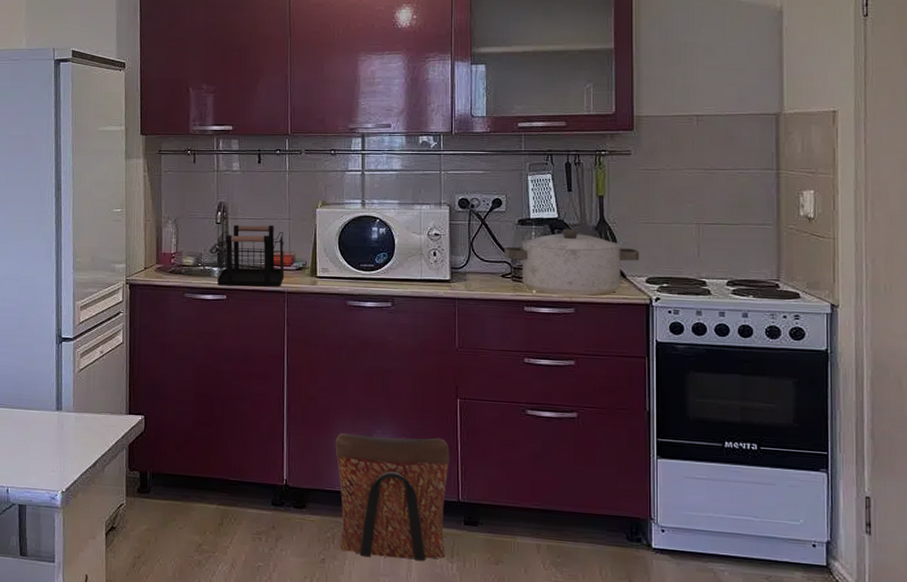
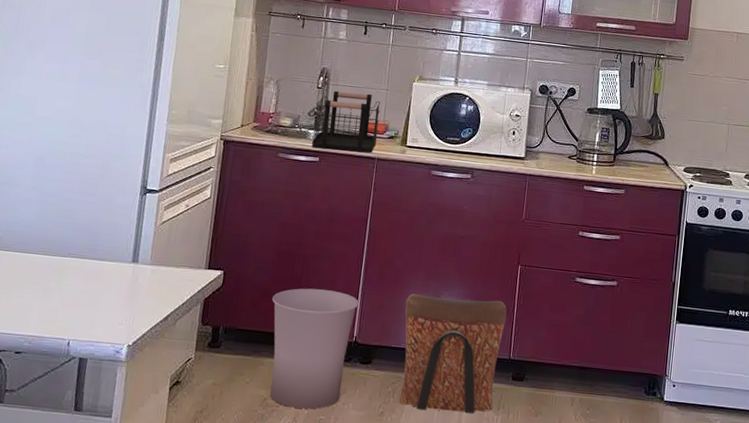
waste bin: none [196,430,285,556] -> present [270,288,359,409]
cooking pot: present [504,229,640,297] -> none [572,119,682,181]

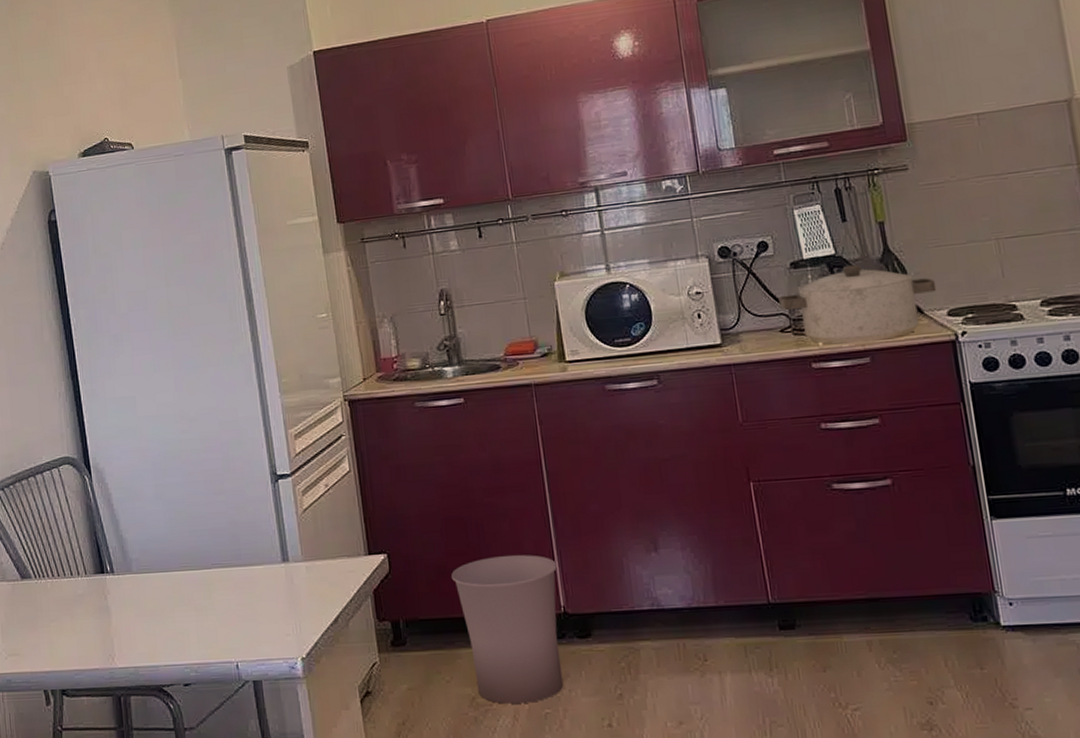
dish rack: present [312,91,380,154] -> none [443,307,528,388]
shopping bag: present [398,293,507,413] -> none [614,531,764,684]
cooking pot: none [572,119,682,181] -> present [778,264,937,345]

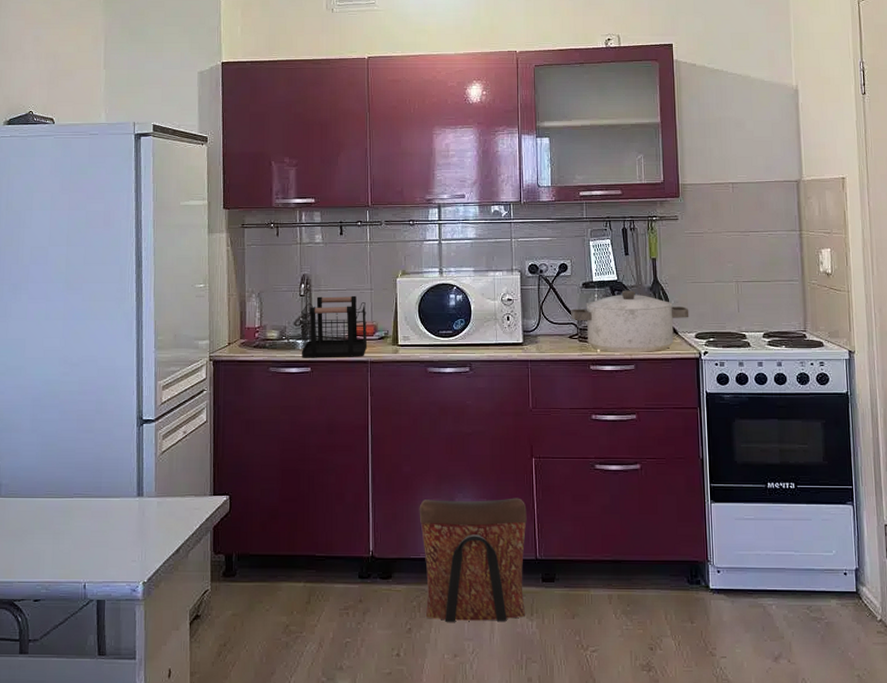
dish rack: none [443,307,528,388] -> present [300,295,368,358]
waste bin: present [451,555,564,704] -> none [282,505,370,632]
shopping bag: none [614,531,764,684] -> present [419,498,527,622]

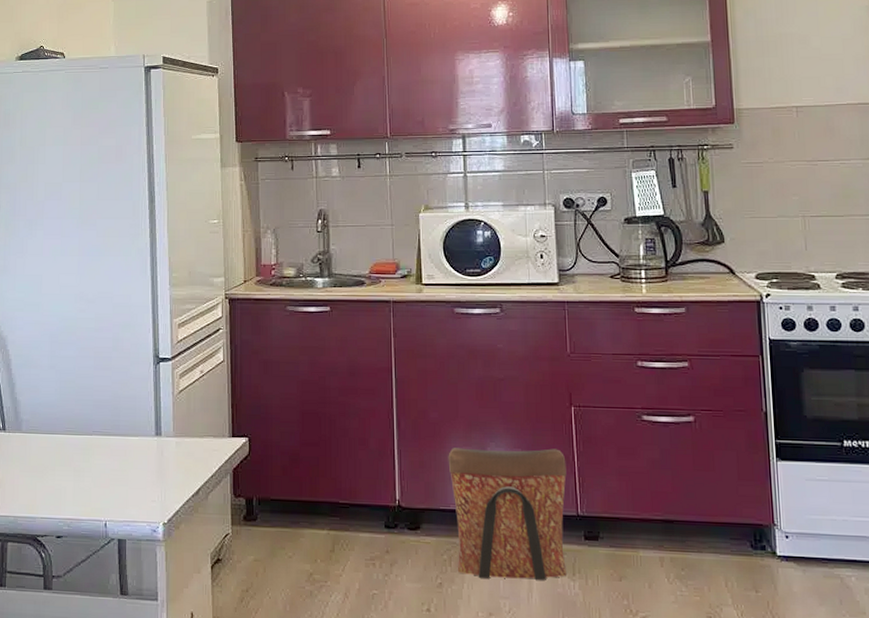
dish rack: present [300,295,368,358] -> none [318,231,389,298]
cooking pot: present [571,290,689,353] -> none [611,226,748,295]

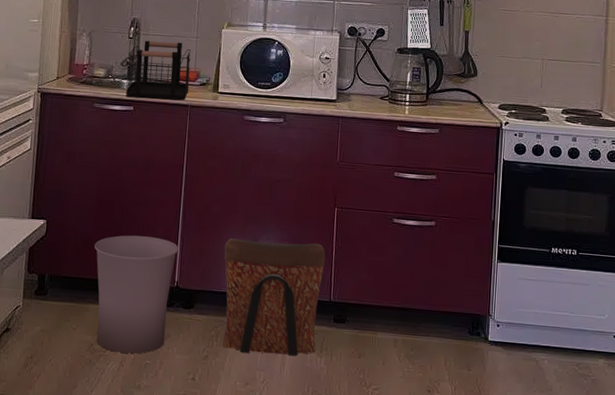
waste bin: none [303,450,396,583] -> present [94,235,179,354]
dish rack: none [318,231,389,298] -> present [125,40,191,101]

